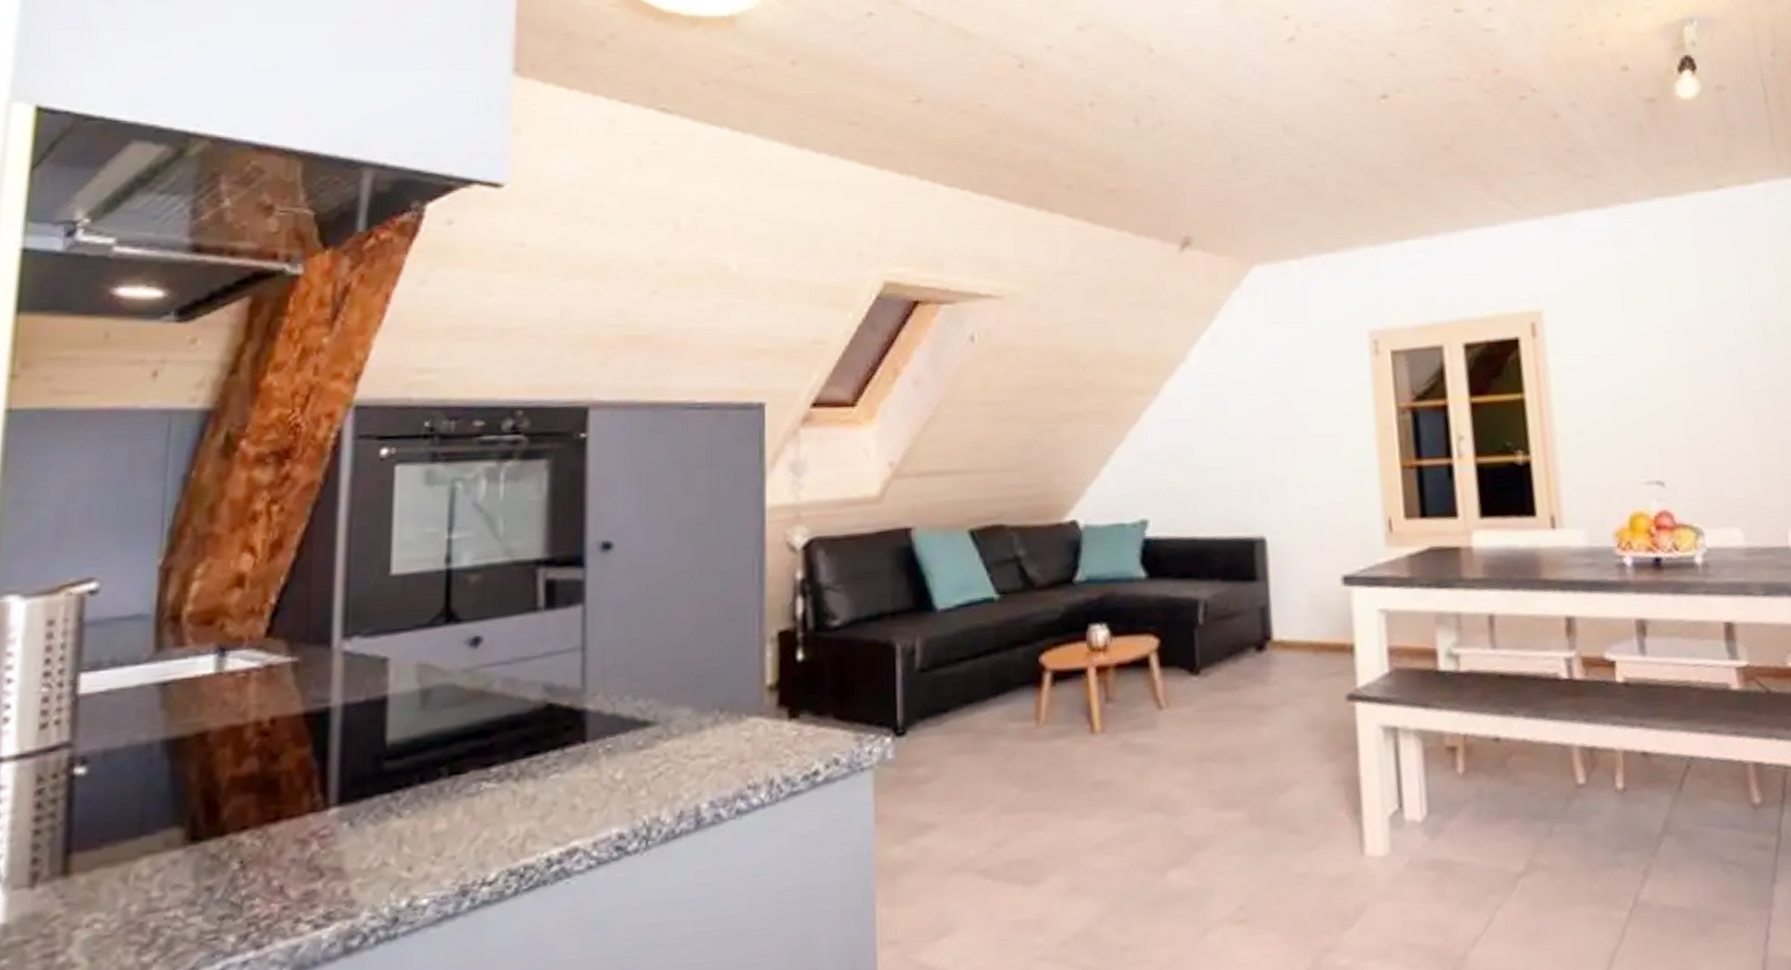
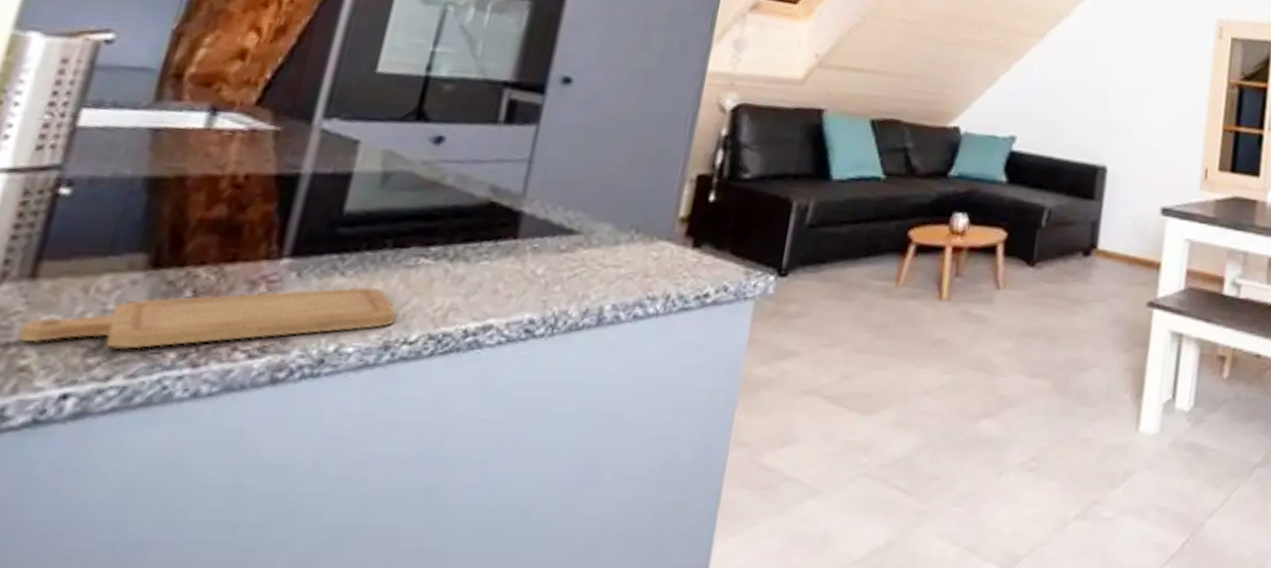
chopping board: none [65,825,469,948] -> present [19,286,398,350]

